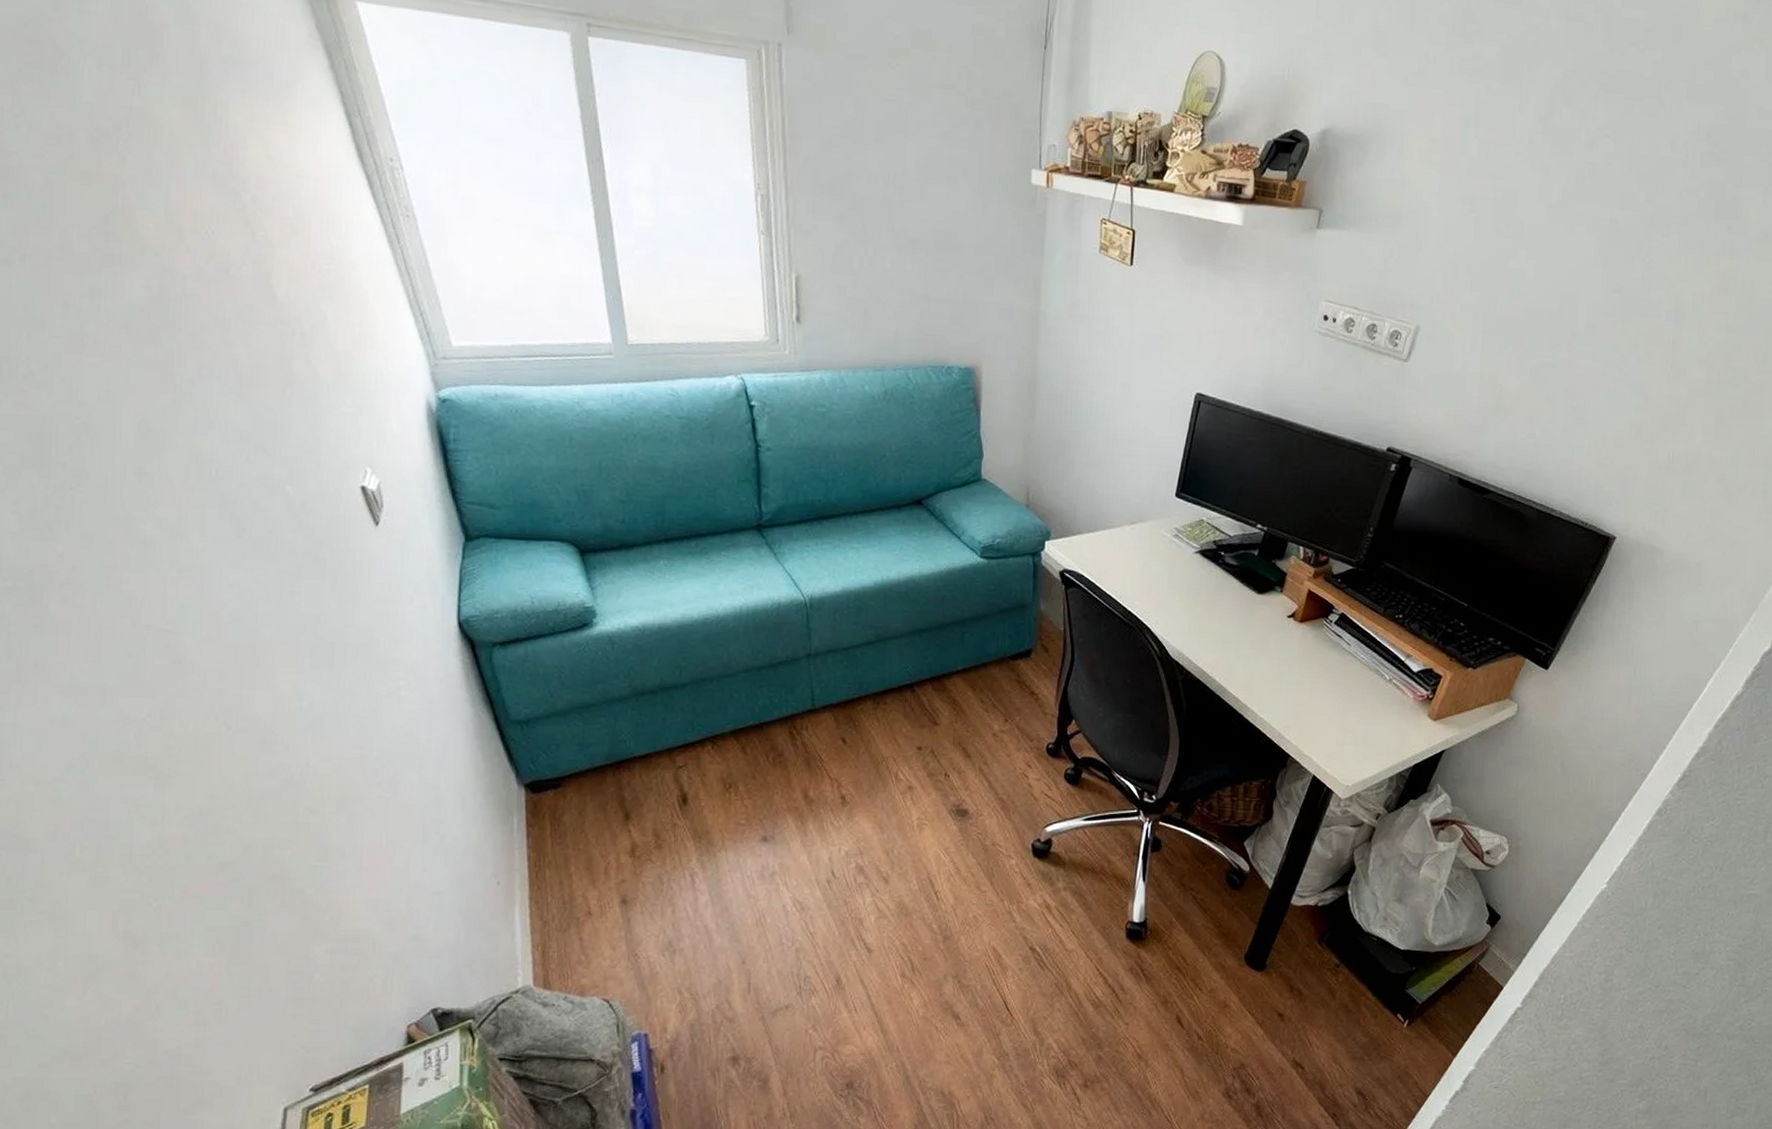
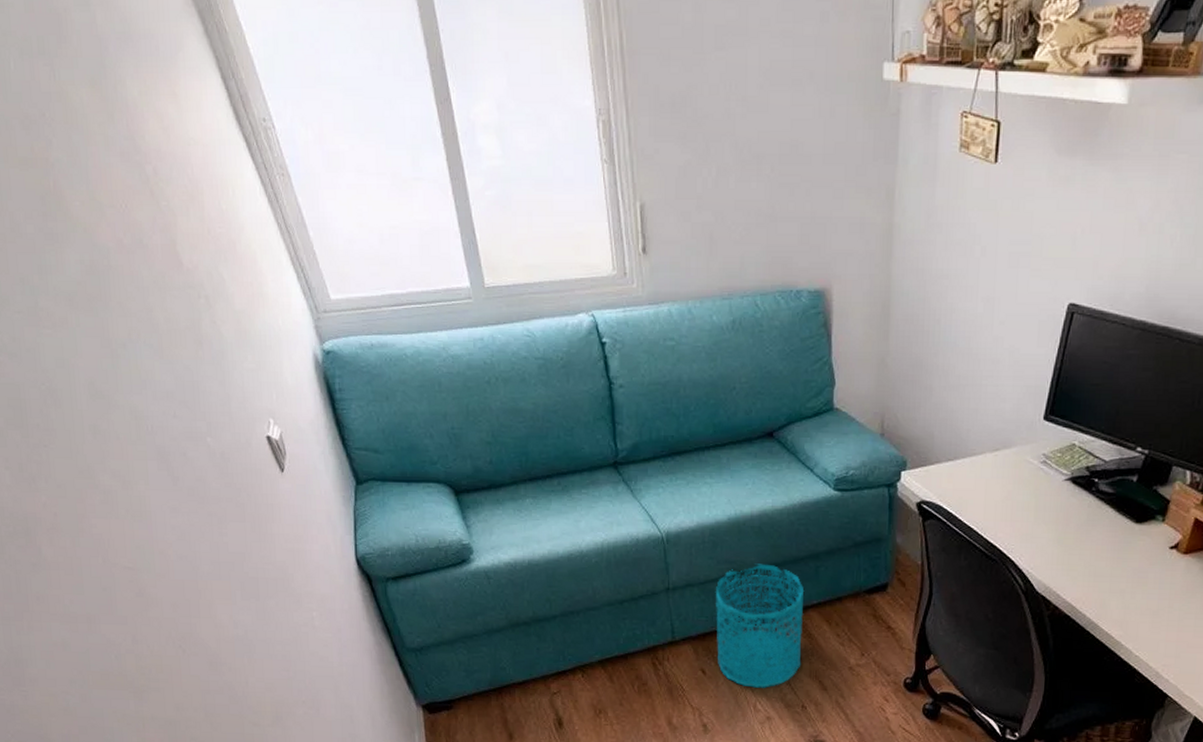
wastebasket: none [858,629,950,757] -> present [715,563,805,688]

